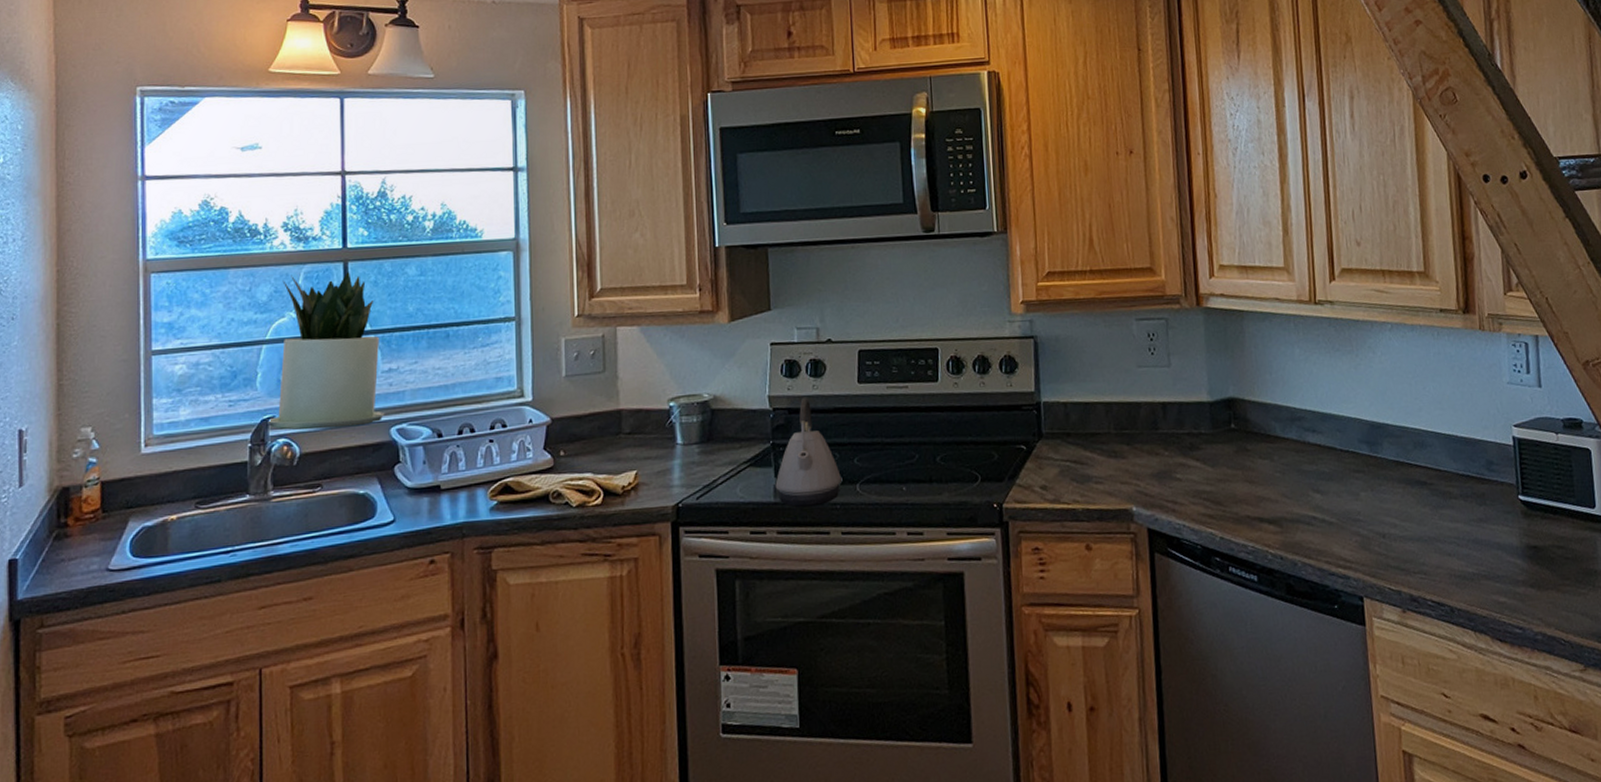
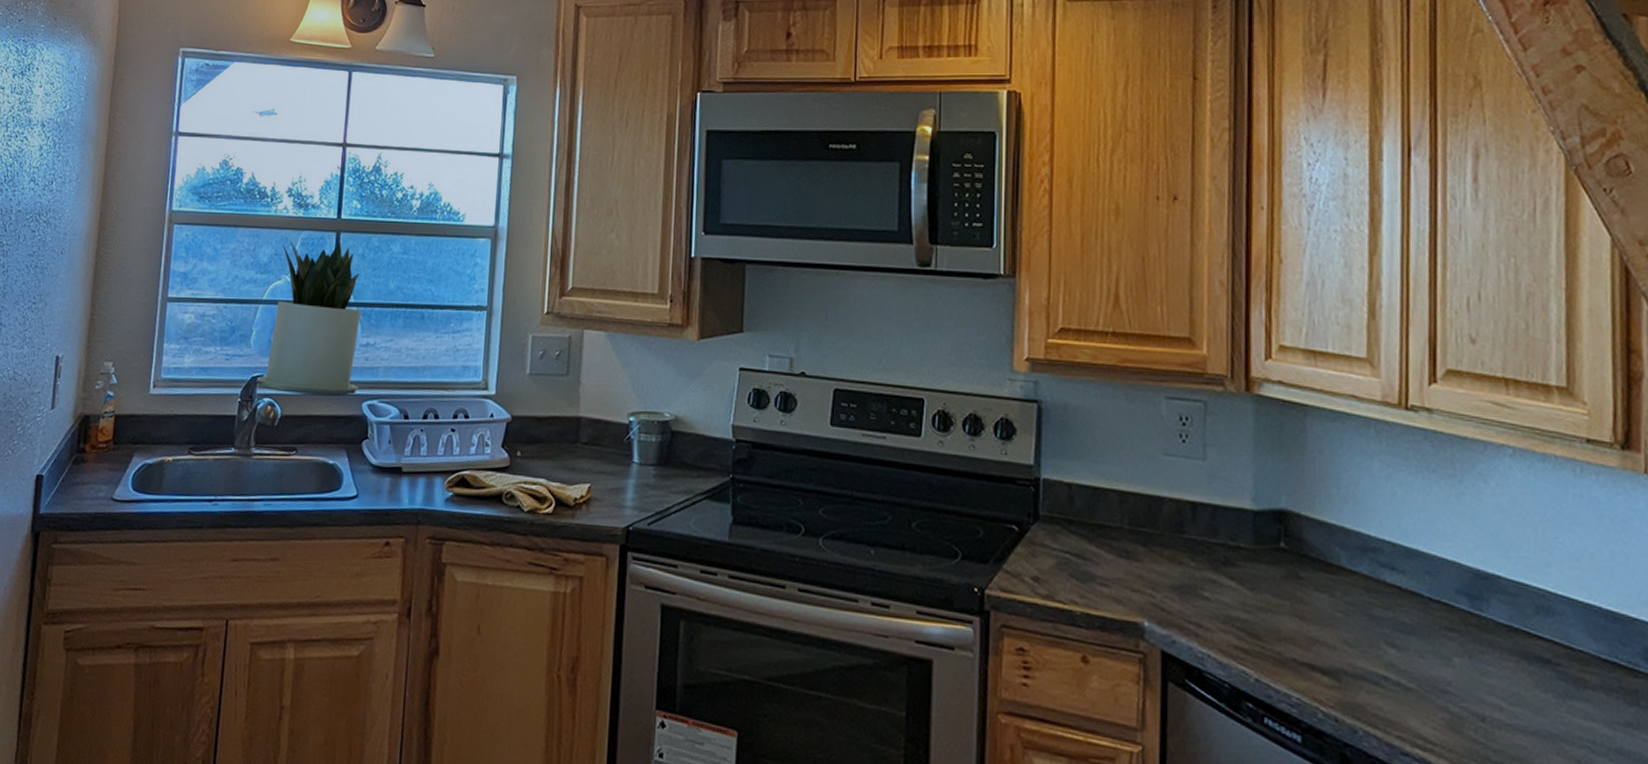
kettle: present [775,397,841,508] -> none [731,432,803,555]

